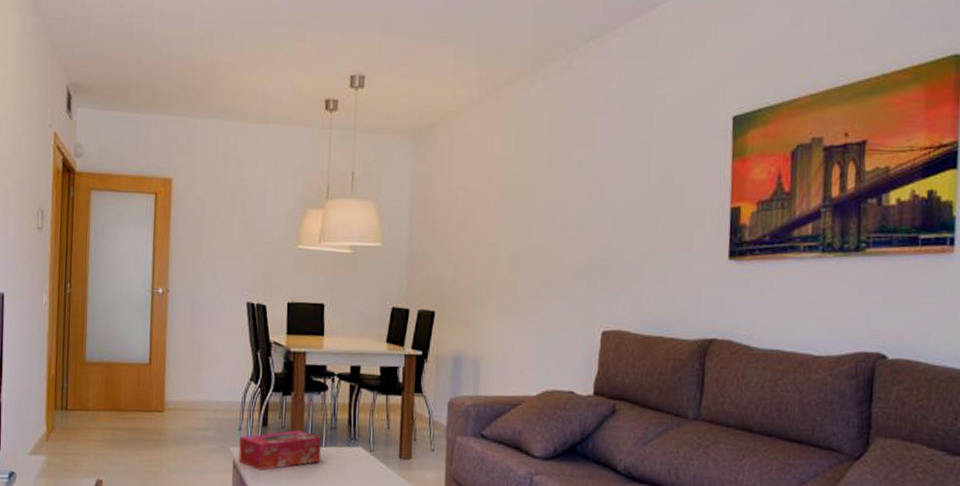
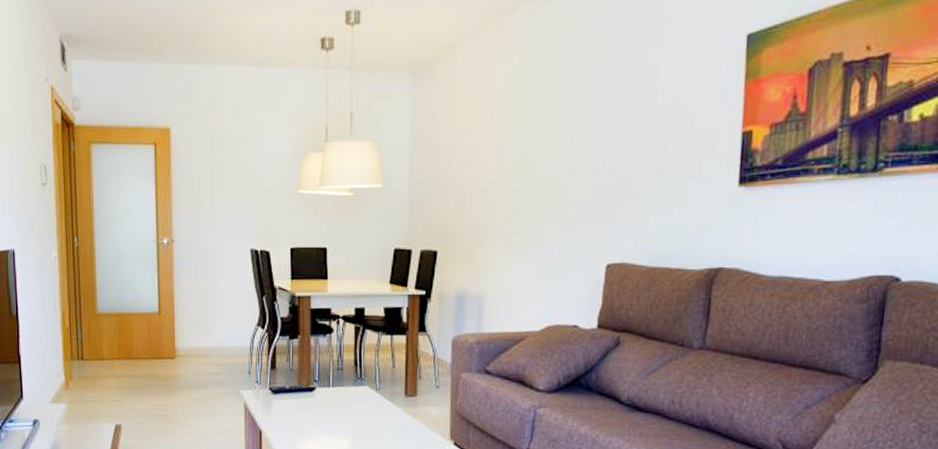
tissue box: present [238,429,322,471] -> none [249,371,329,411]

